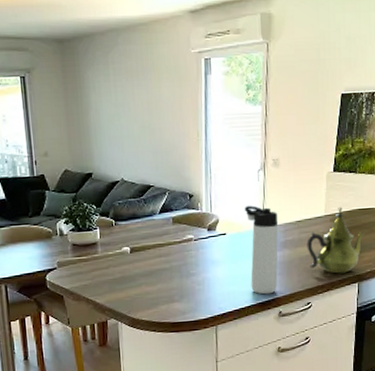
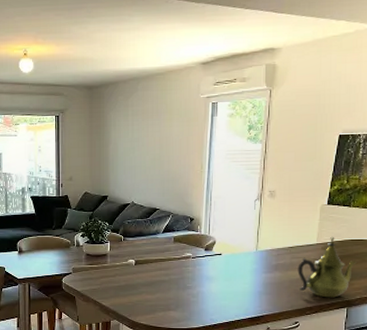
thermos bottle: present [244,205,279,295] -> none [239,231,272,311]

